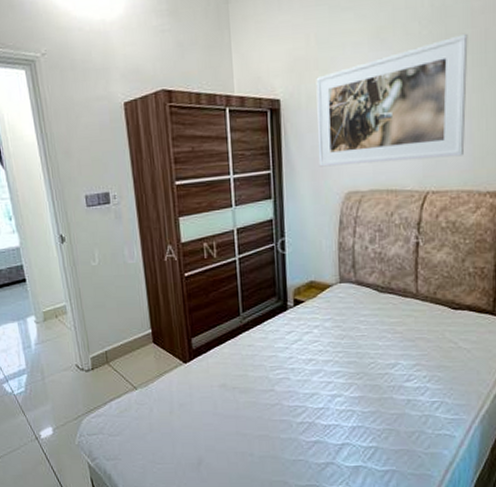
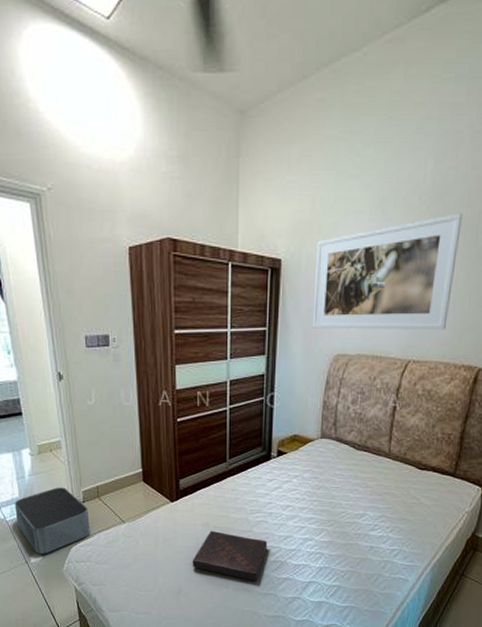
storage bin: none [21,355,101,429] -> present [14,487,90,554]
book: none [211,391,293,447] -> present [192,530,268,582]

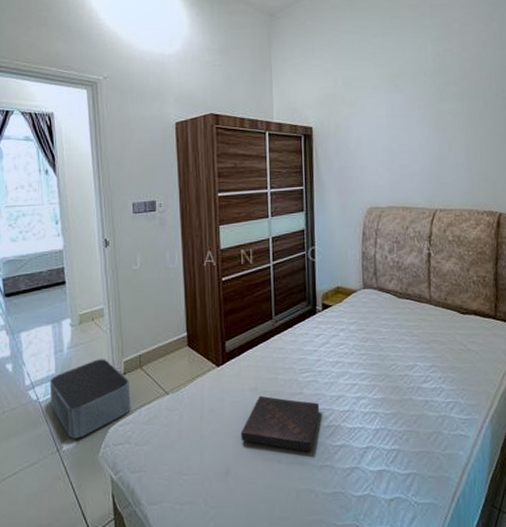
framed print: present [312,214,463,330] -> none [342,85,465,185]

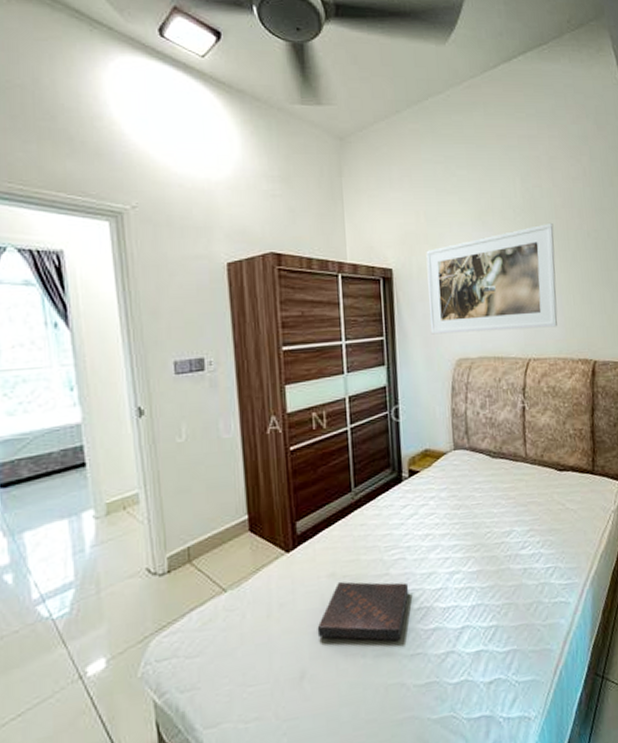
storage bin: present [49,359,131,439] -> none [66,556,178,661]
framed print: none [342,85,465,185] -> present [426,224,558,335]

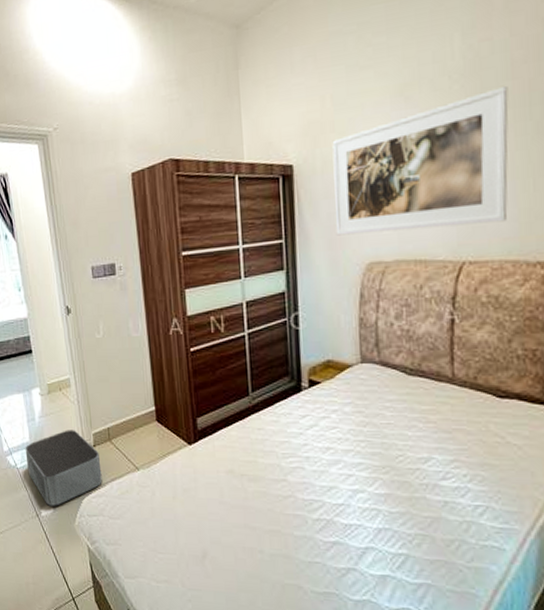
storage bin: none [66,556,178,661] -> present [25,430,102,506]
book: present [317,581,409,641] -> none [217,479,308,546]

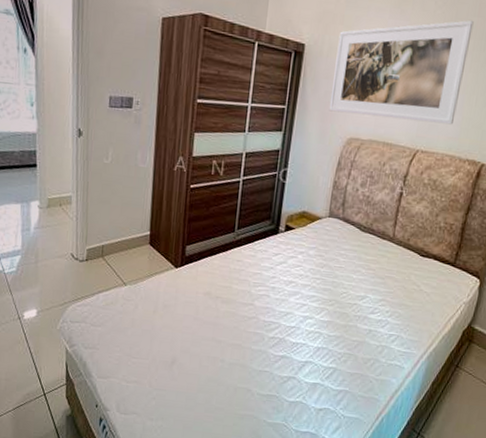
storage bin: present [25,430,102,506] -> none [15,243,91,311]

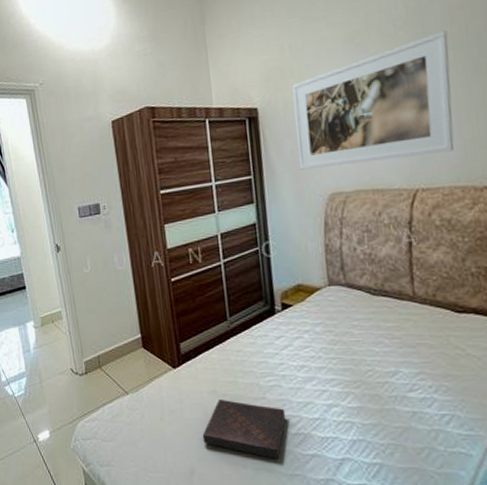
book: none [189,300,268,357] -> present [202,398,286,460]

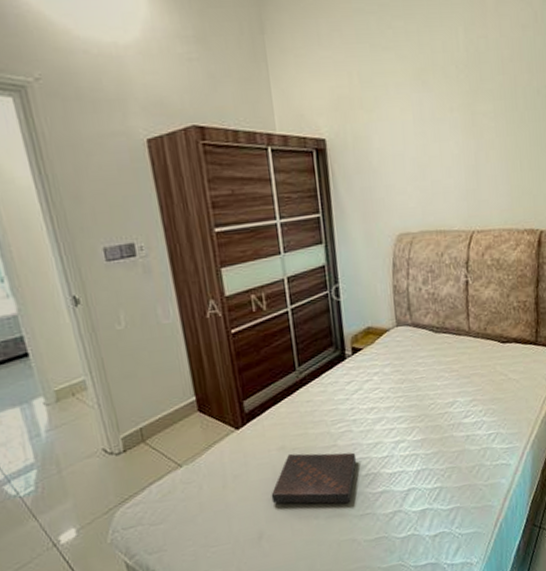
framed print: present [292,31,454,170] -> none [361,80,503,209]

